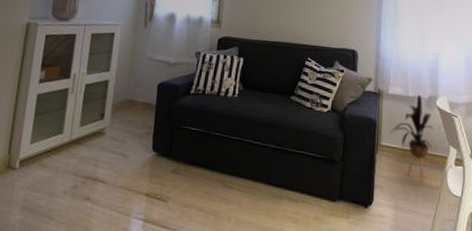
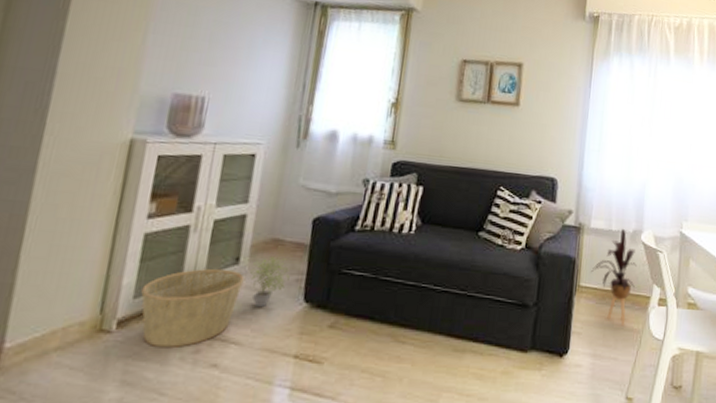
basket: none [35,122,108,183] -> present [141,268,244,349]
potted plant: none [111,113,141,154] -> present [249,256,290,308]

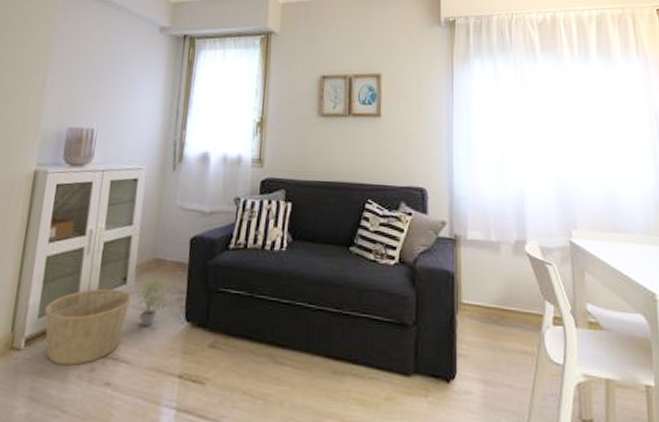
house plant: present [591,229,637,327] -> none [472,240,524,349]

